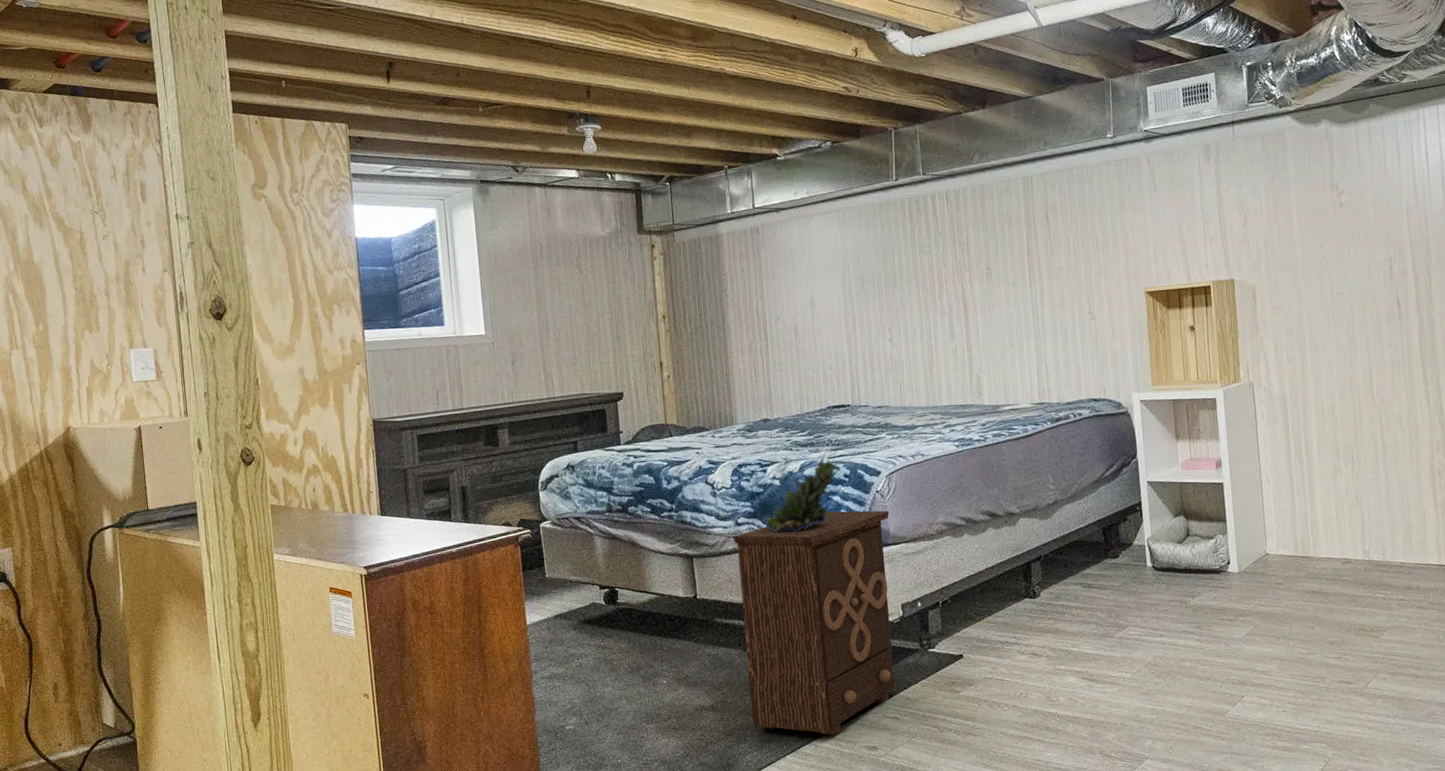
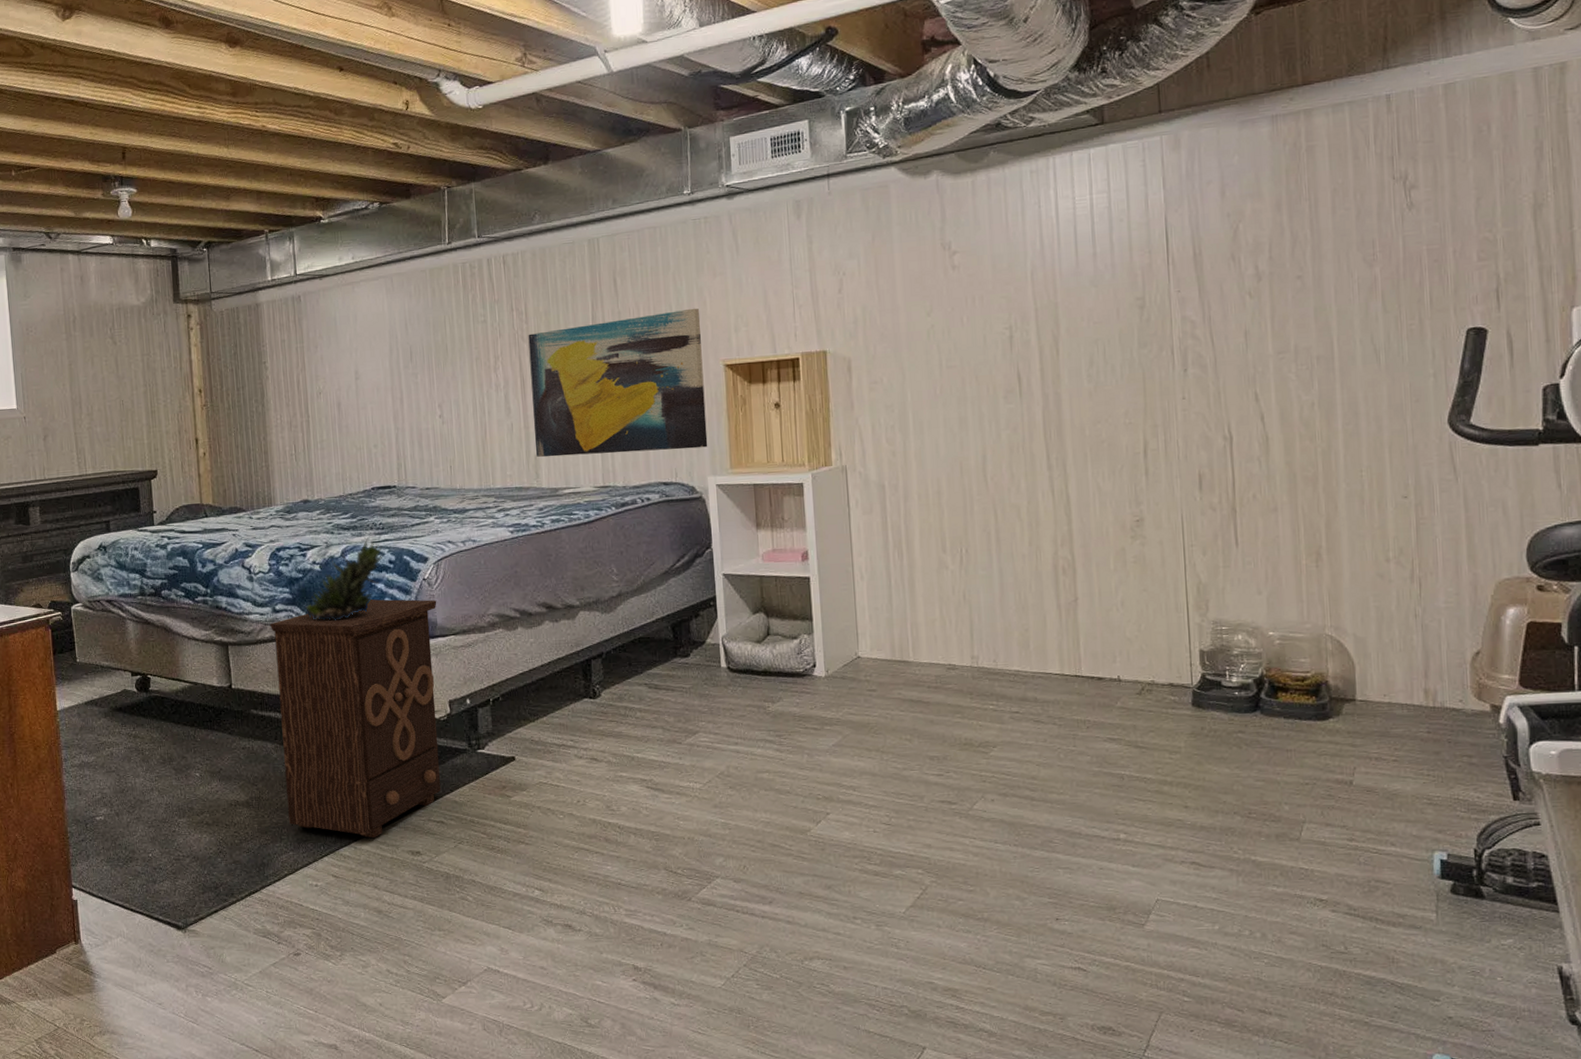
wall art: none [970,240,1132,377] -> present [528,308,708,458]

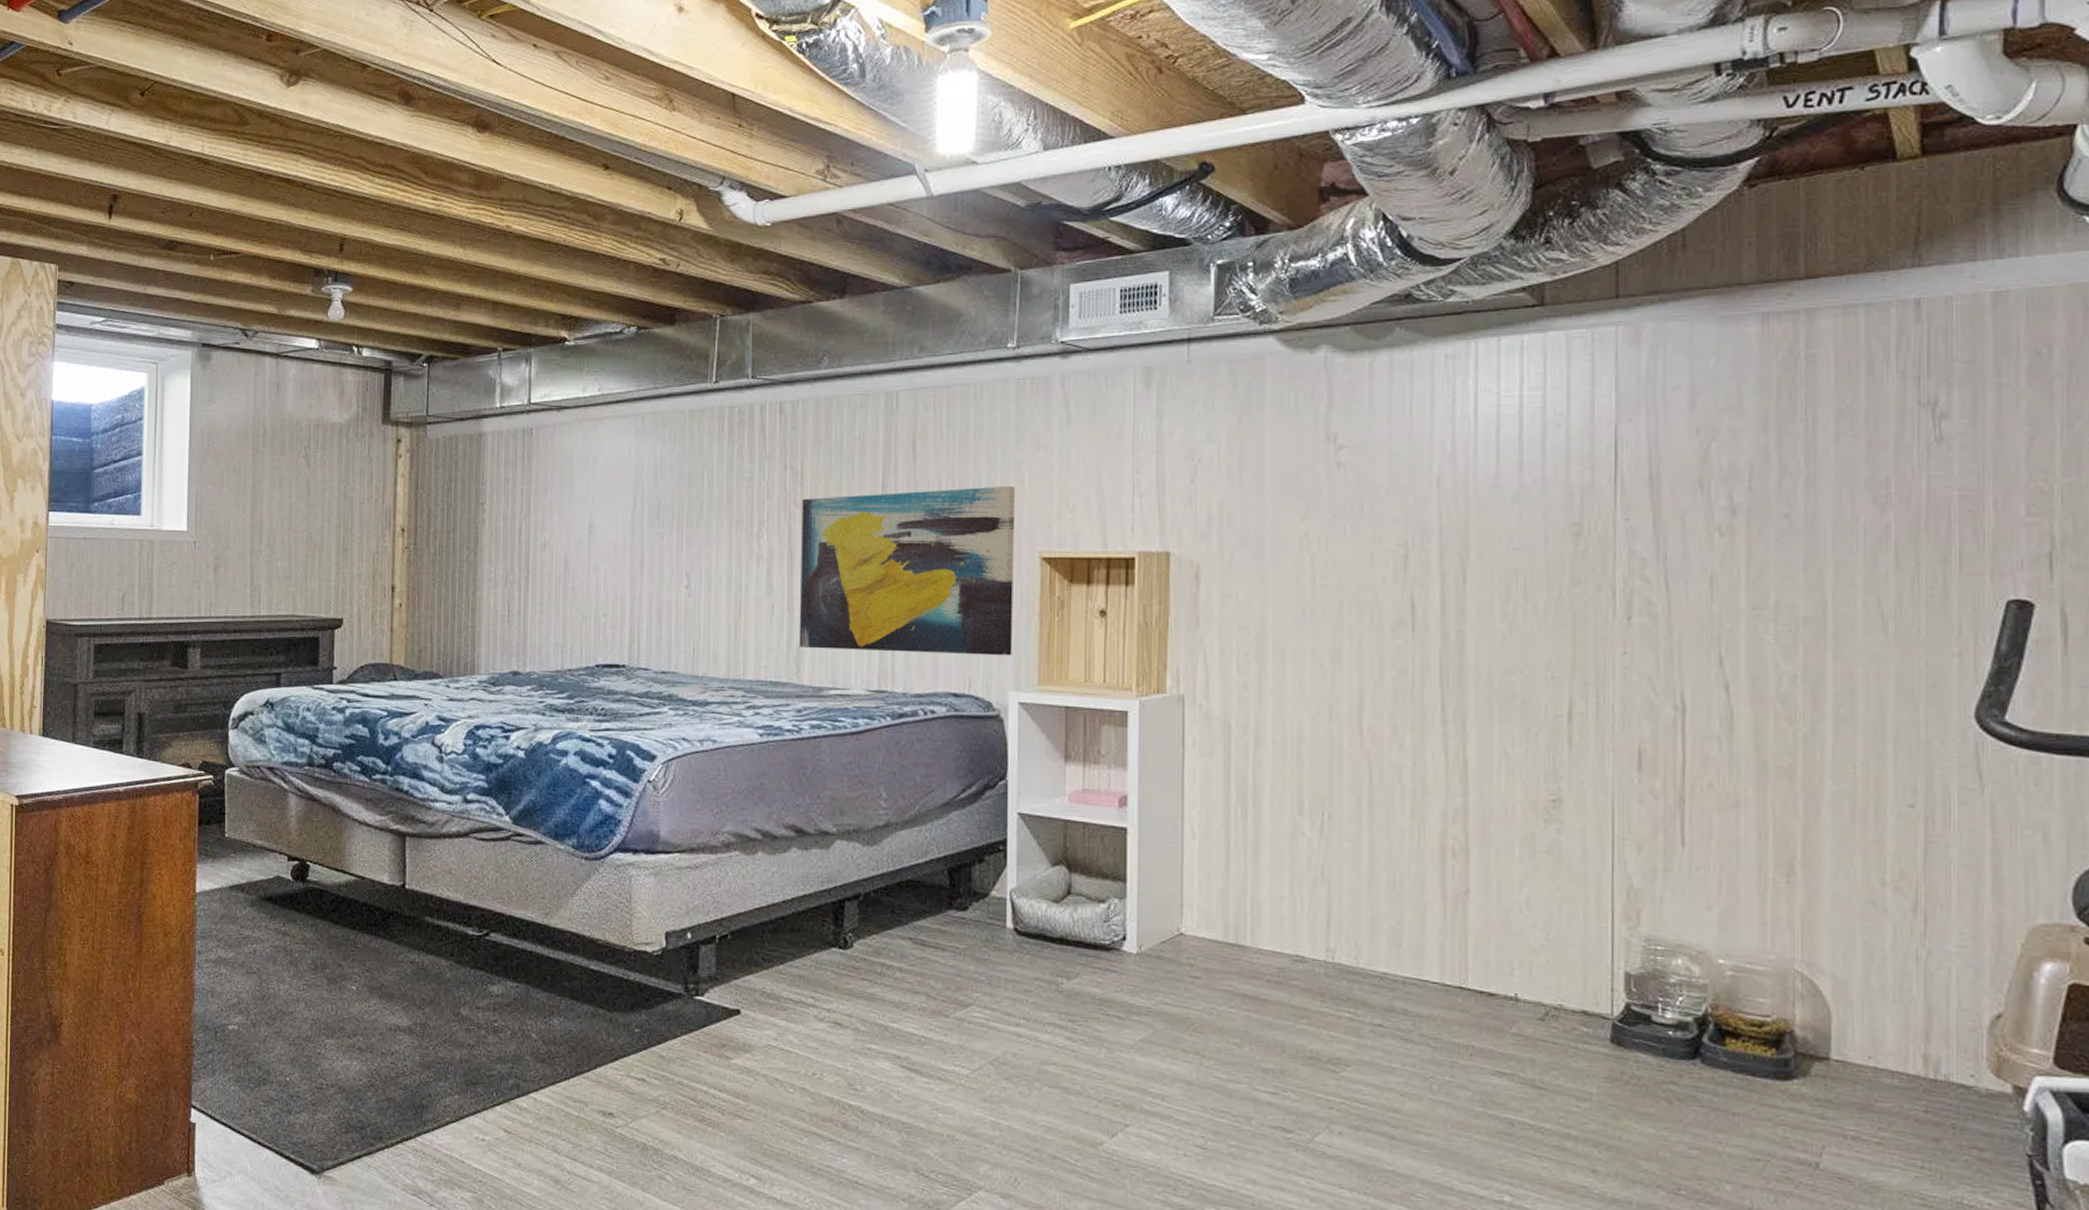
nightstand: present [269,599,441,839] -> none [457,799,662,1091]
succulent plant: present [305,540,383,621] -> none [503,726,602,820]

